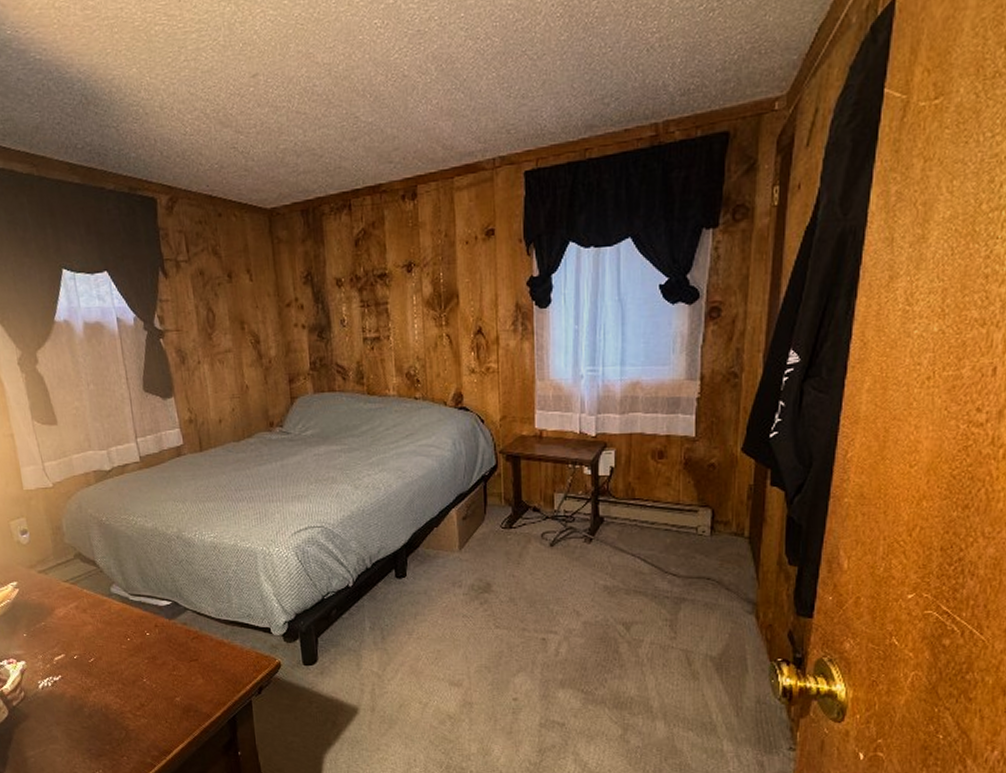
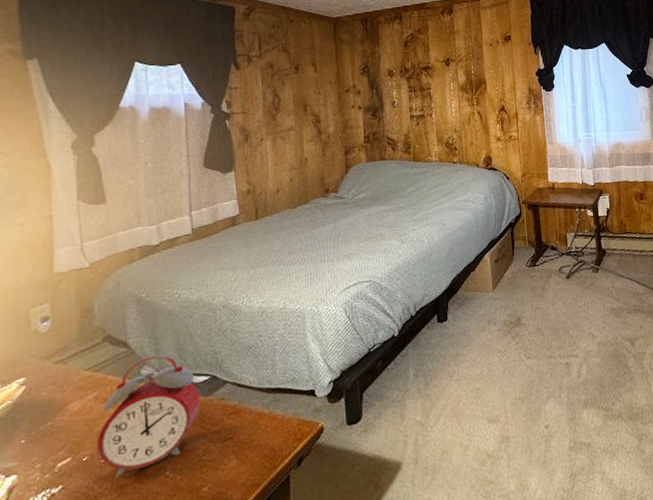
alarm clock: none [82,576,166,677] -> present [96,354,200,478]

